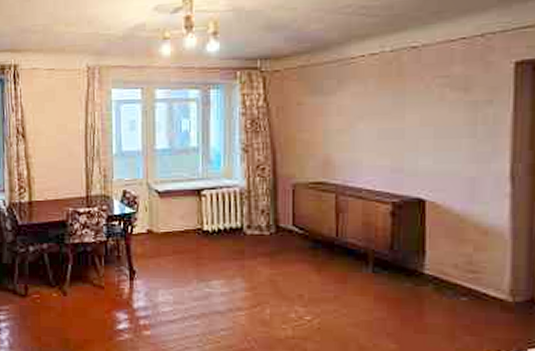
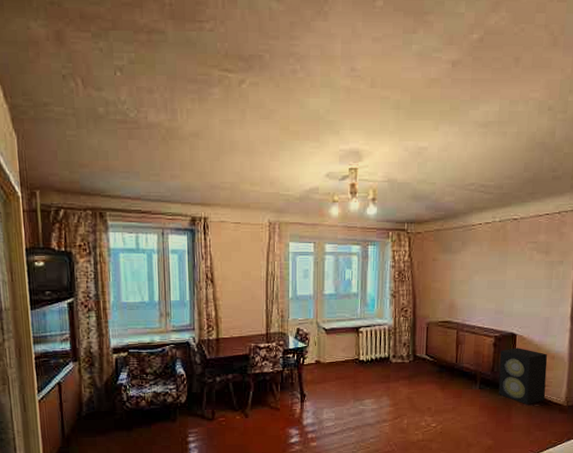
speaker: none [401,218,477,298] -> present [498,348,548,405]

